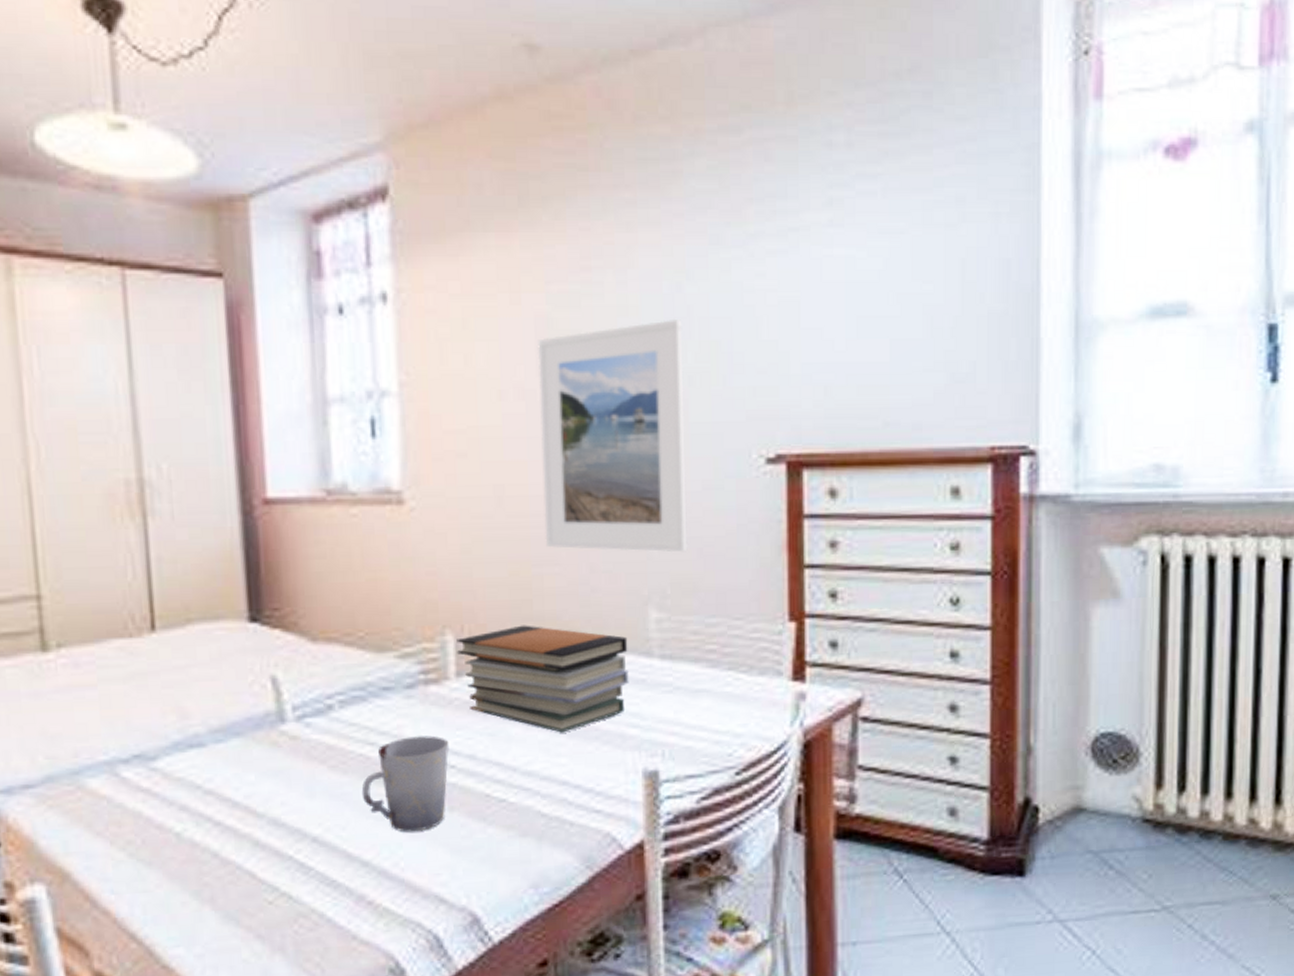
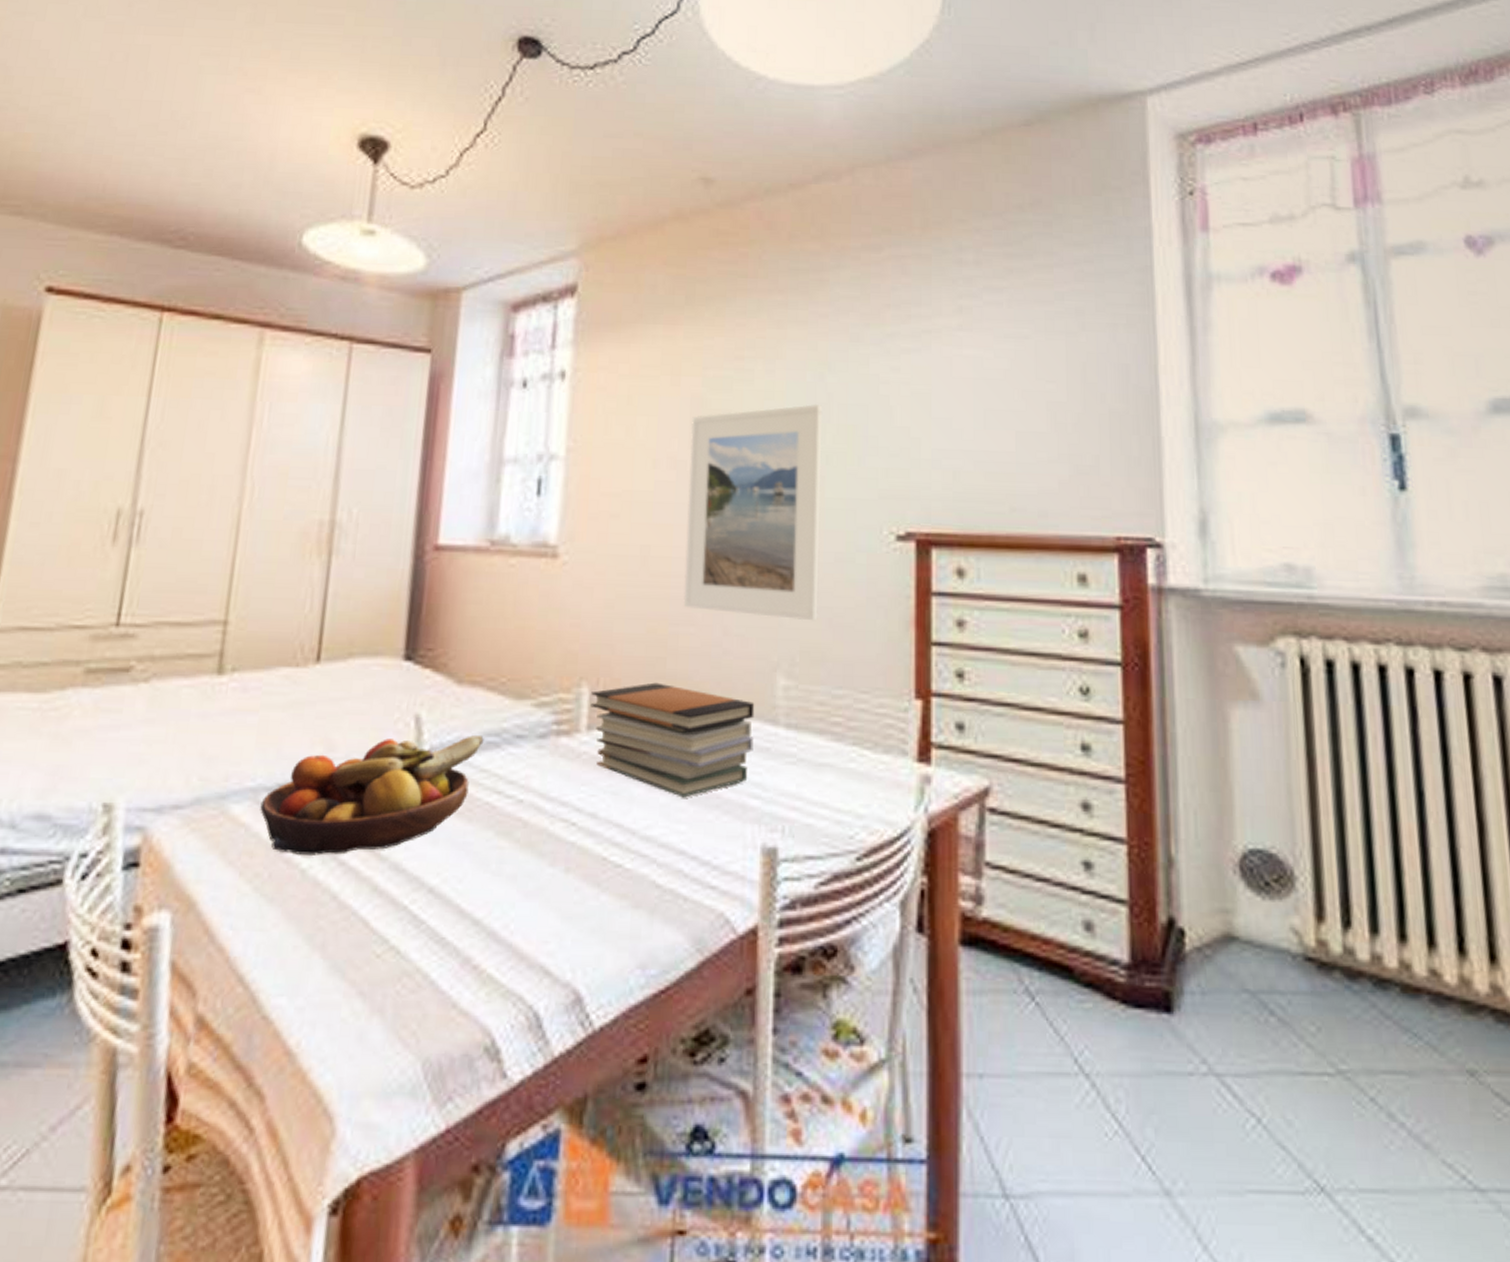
fruit bowl: none [119,691,349,820] -> present [260,735,484,855]
cup: present [361,735,449,832] -> none [482,788,573,892]

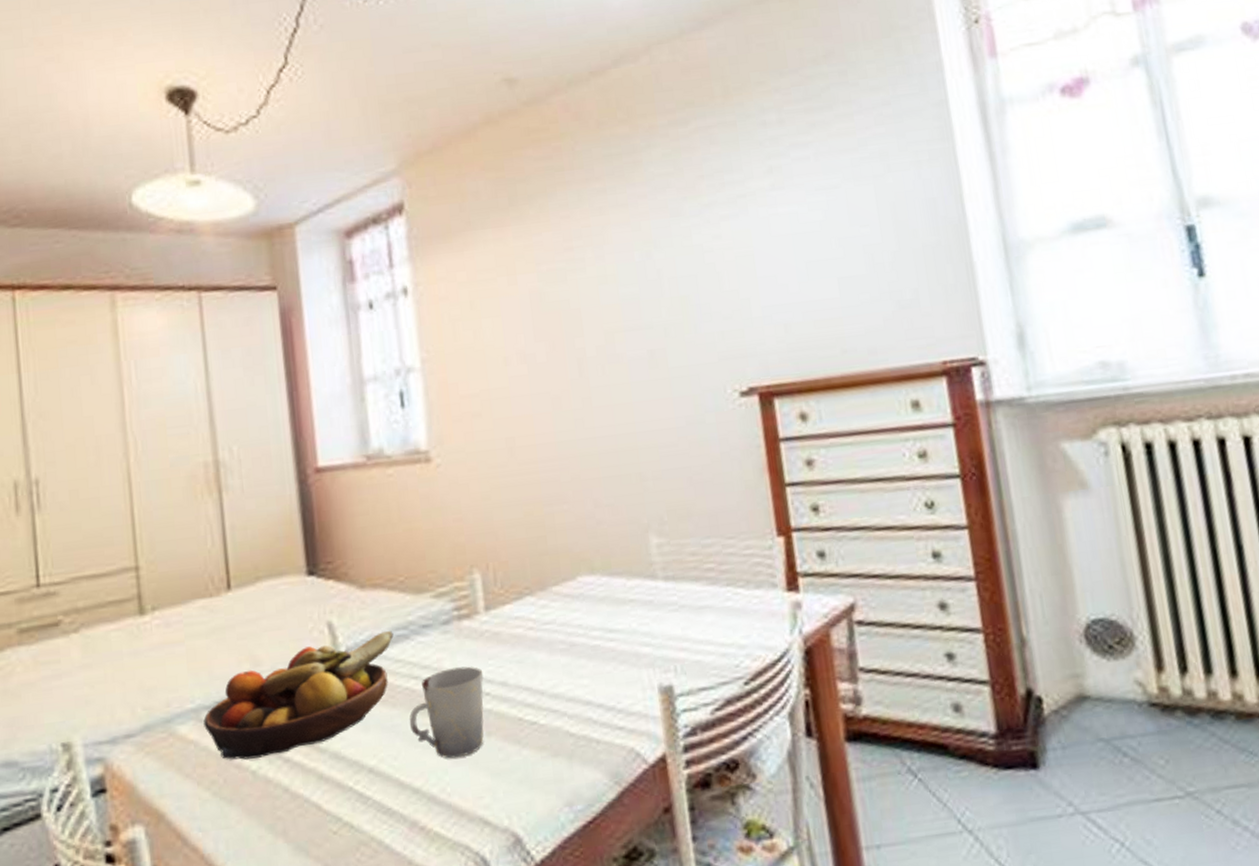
cup: none [482,788,573,892] -> present [409,666,484,759]
book stack: present [590,682,755,798] -> none [483,559,638,656]
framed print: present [683,403,823,621] -> none [532,281,679,489]

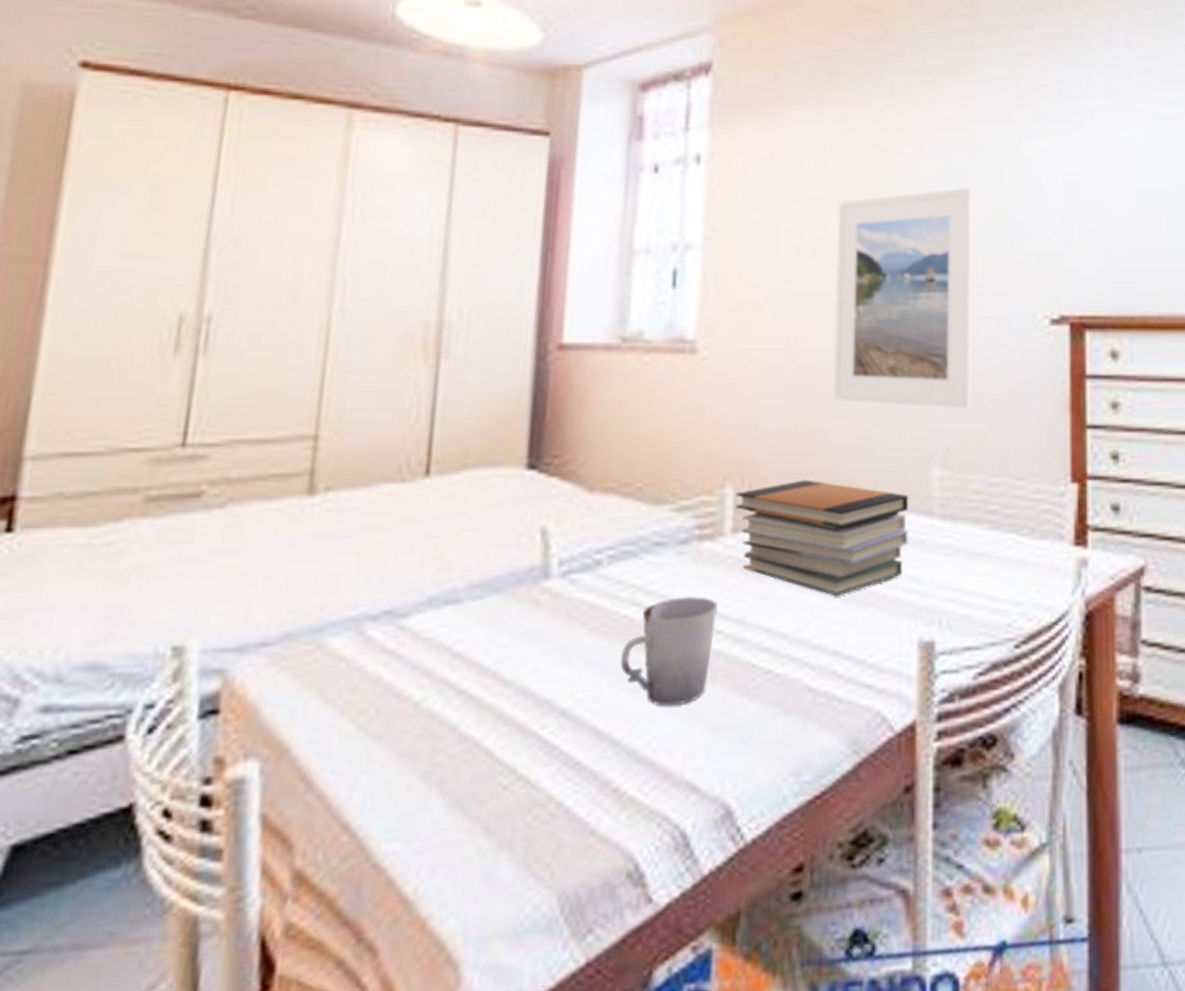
fruit bowl: present [203,631,394,760] -> none [363,546,619,687]
book stack: none [483,559,638,656] -> present [735,479,909,597]
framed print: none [532,281,679,489] -> present [832,186,974,409]

